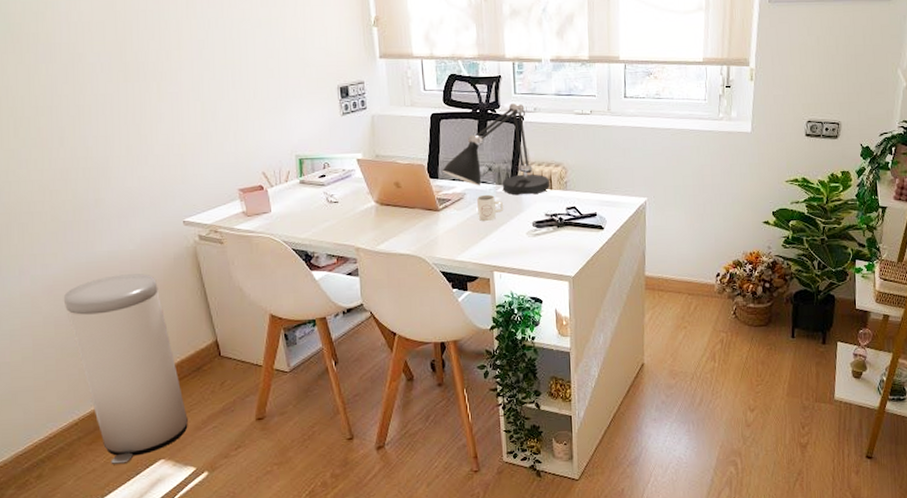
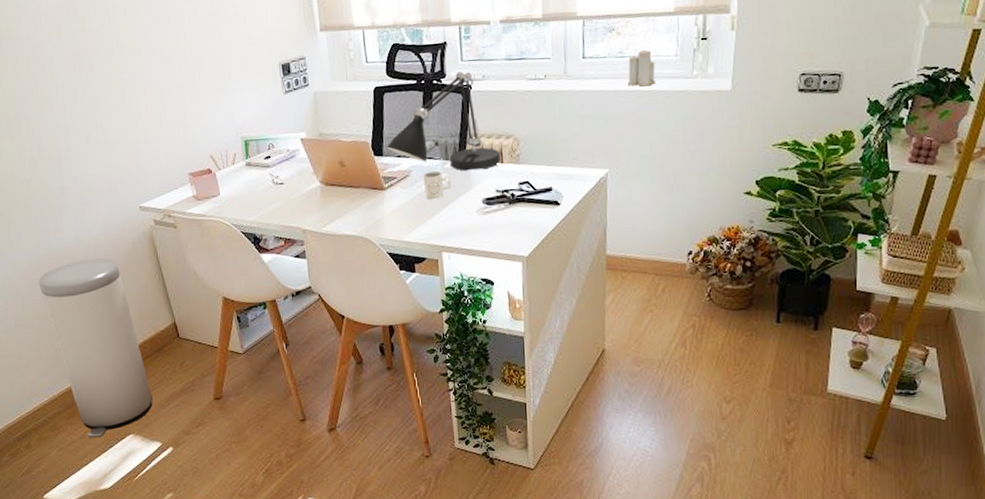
candle: none [663,91,688,125] -> present [627,48,656,87]

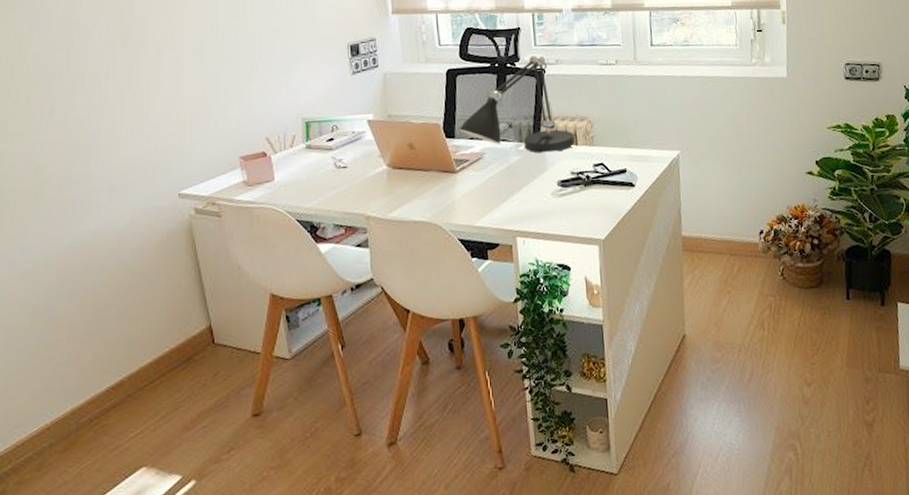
pedal bin: present [38,258,153,438] -> none [42,253,175,477]
mug: present [424,170,452,200] -> none [497,153,527,183]
candle: present [627,48,656,87] -> none [693,37,720,73]

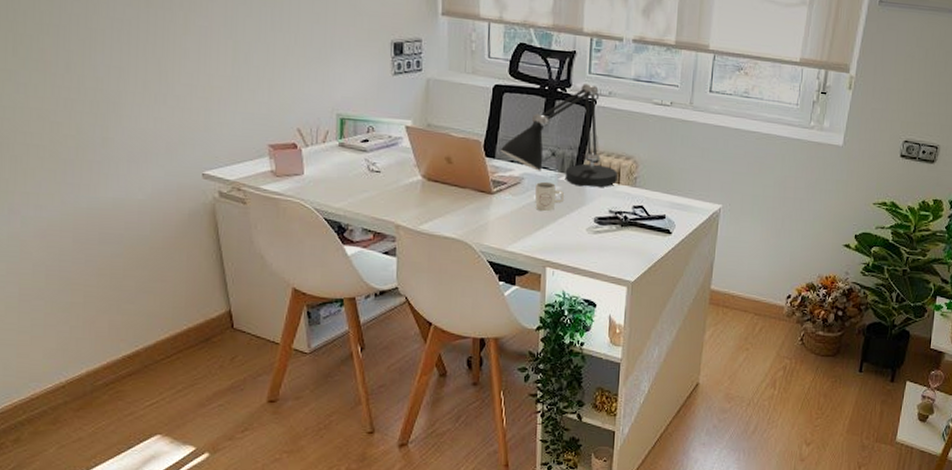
mug: none [497,153,527,183] -> present [535,181,565,212]

